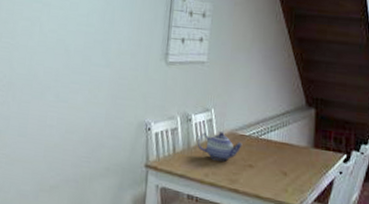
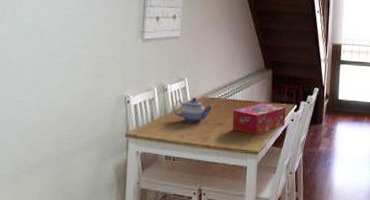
tissue box: none [265,146,332,185] -> present [232,102,286,135]

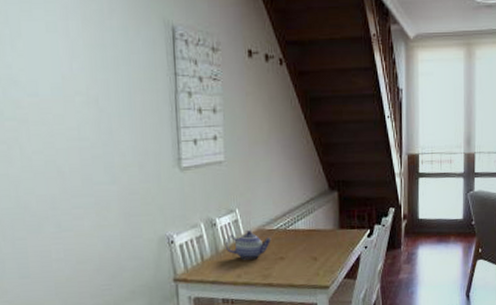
tissue box: present [232,102,286,135] -> none [295,229,358,268]

